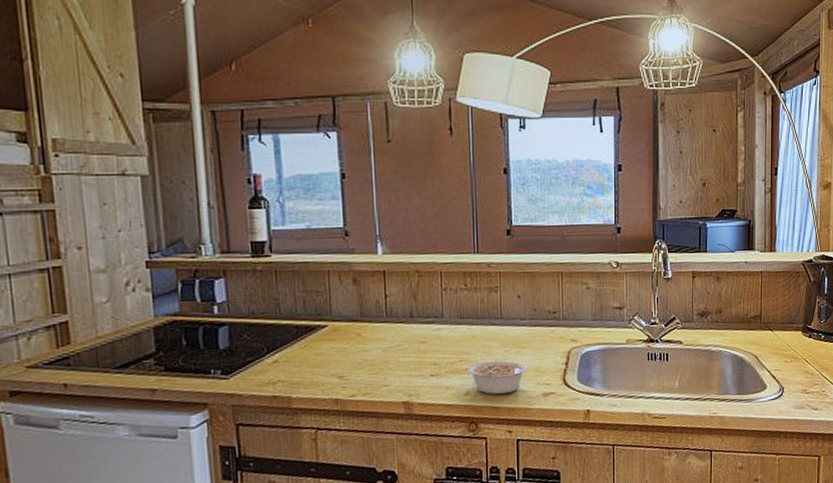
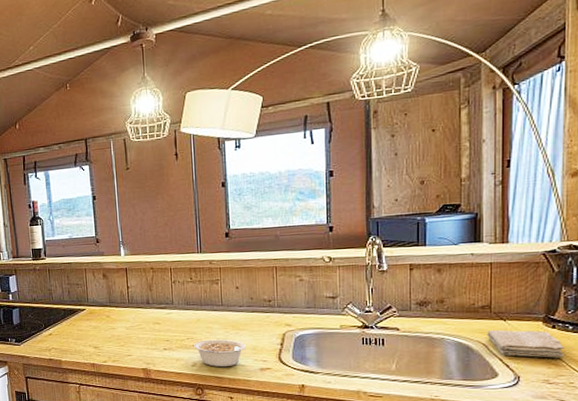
washcloth: none [758,340,818,368] -> present [487,330,564,358]

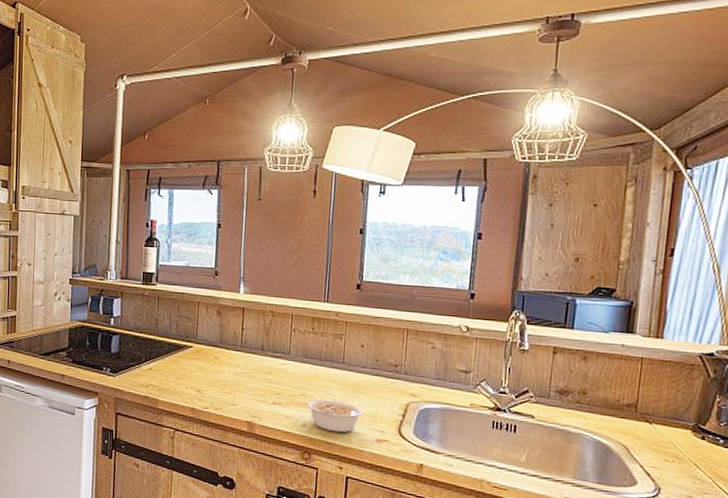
washcloth: present [487,330,564,358] -> none [629,432,712,474]

